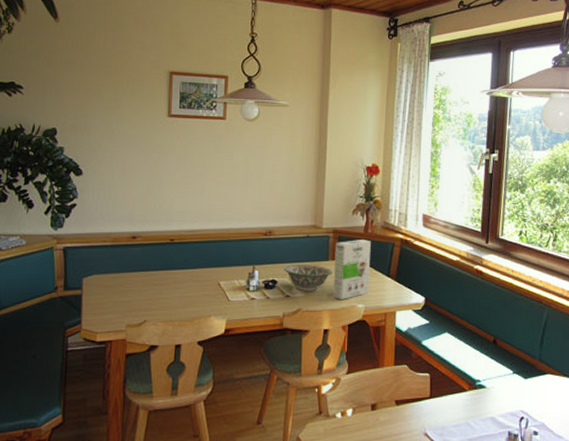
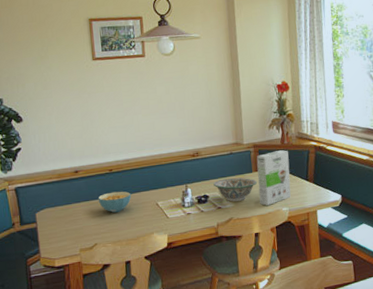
cereal bowl: none [154,264,192,288] -> present [98,191,132,213]

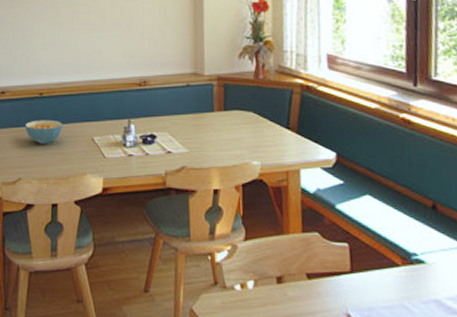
decorative bowl: present [213,177,257,202] -> none [163,116,219,146]
cereal box: present [256,150,291,206] -> none [220,87,265,156]

